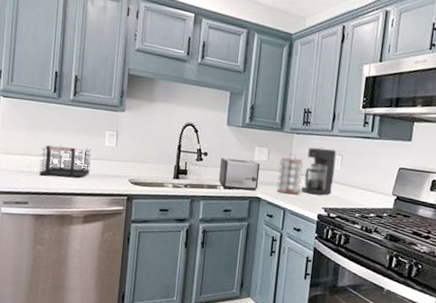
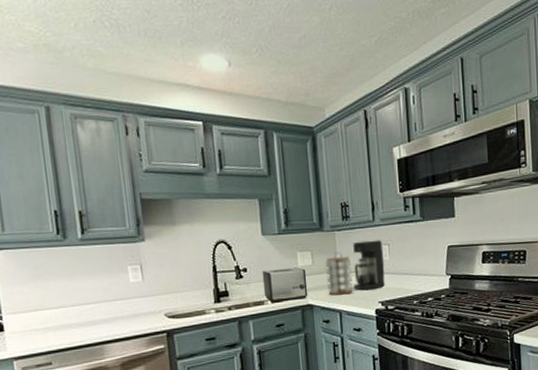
dish rack: present [40,145,91,179] -> none [55,288,118,330]

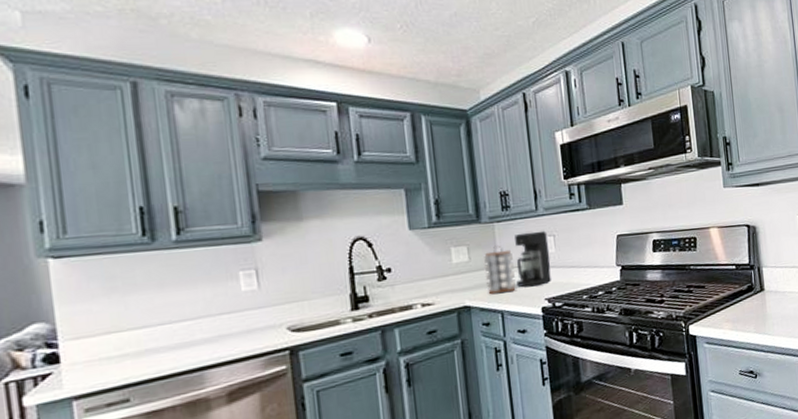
toaster: present [262,267,308,303] -> none [409,264,465,307]

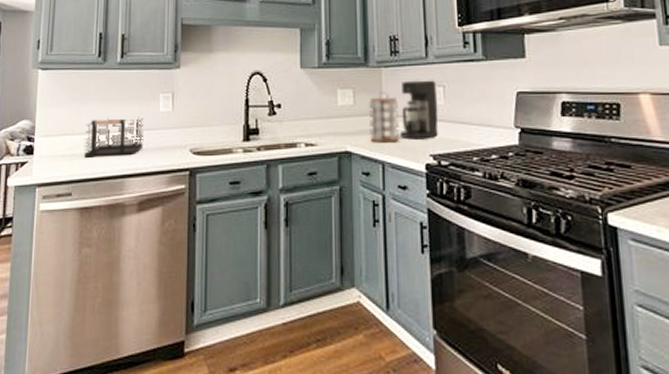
dish rack: none [137,300,225,356] -> present [84,117,144,157]

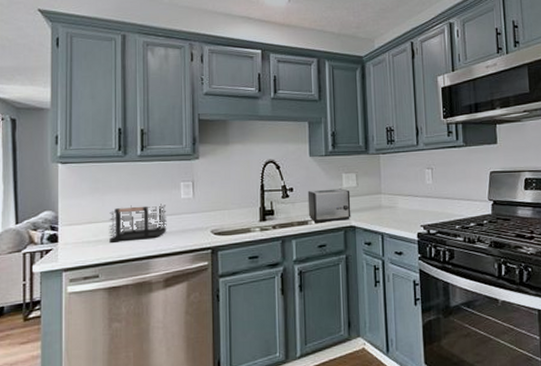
toaster: none [297,106,347,146] -> present [307,188,351,223]
spice rack: present [369,91,399,143] -> none [370,174,396,218]
coffee maker: present [399,80,438,140] -> none [395,164,427,214]

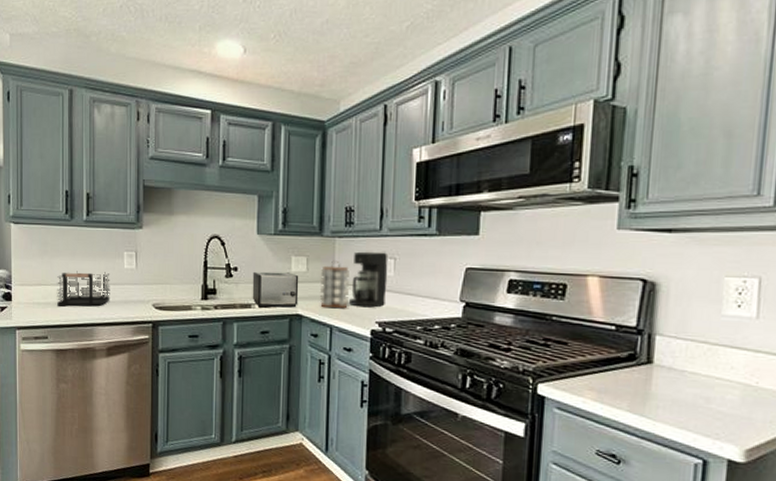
spice rack: none [370,174,396,218] -> present [320,260,349,309]
coffee maker: none [395,164,427,214] -> present [348,251,387,308]

